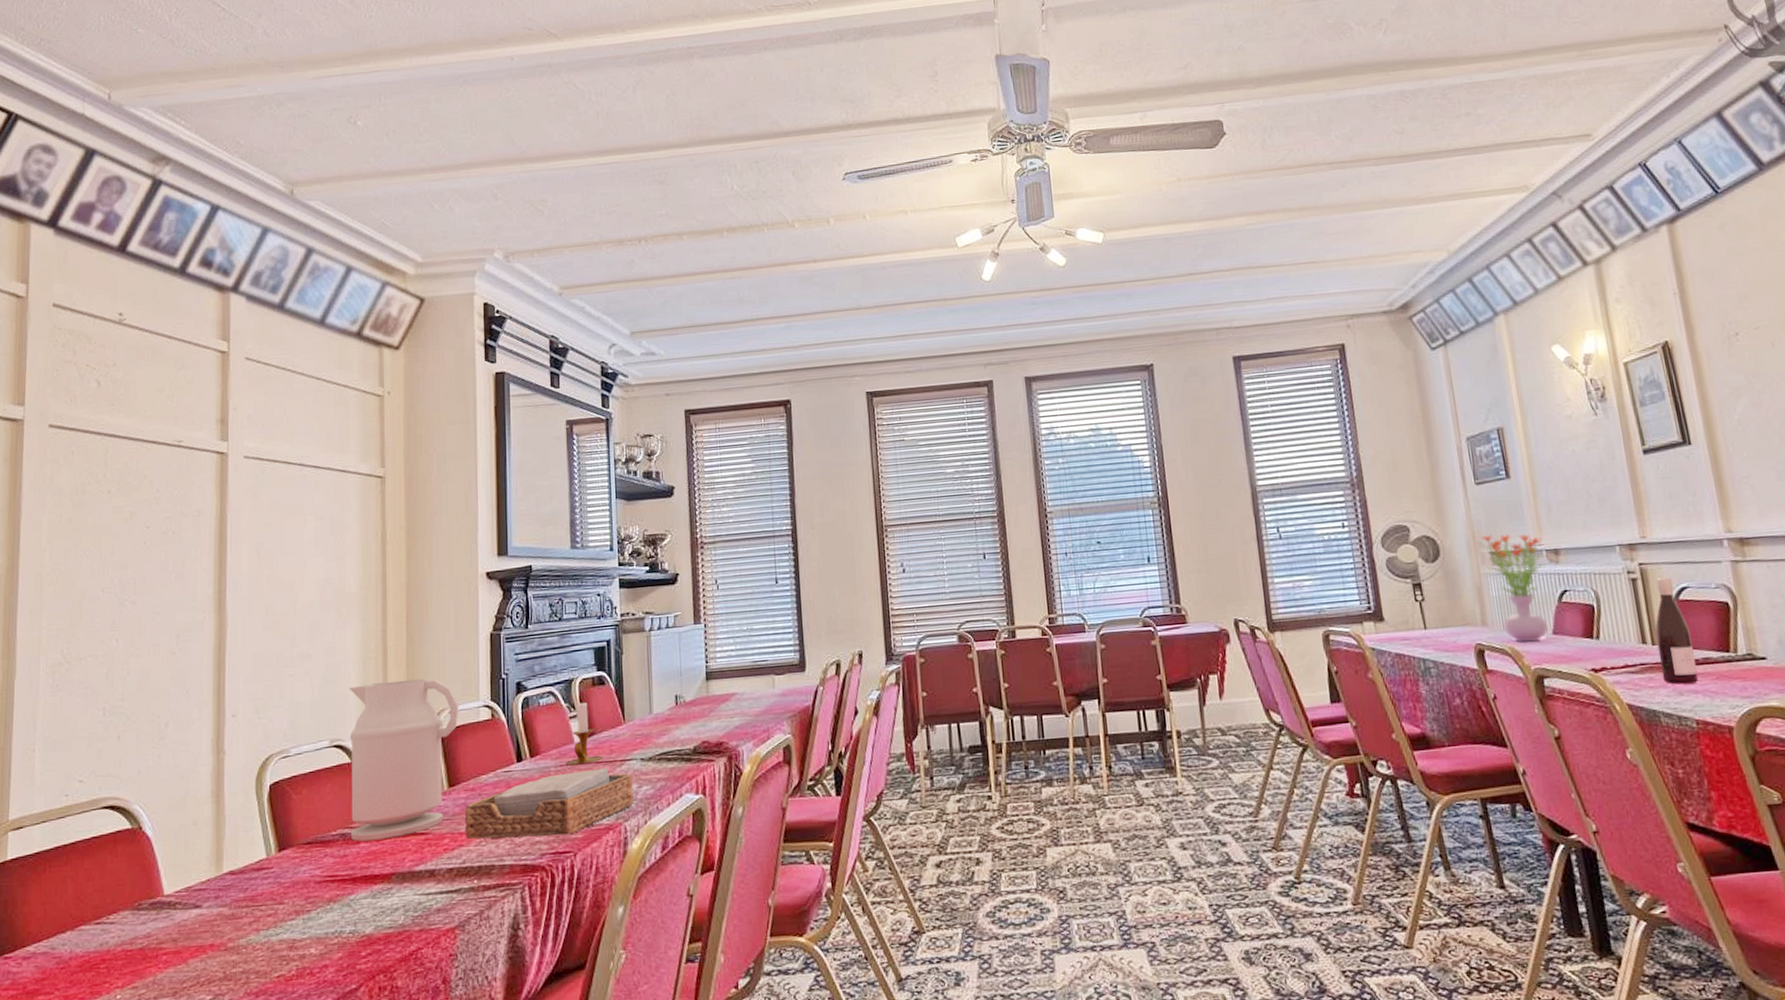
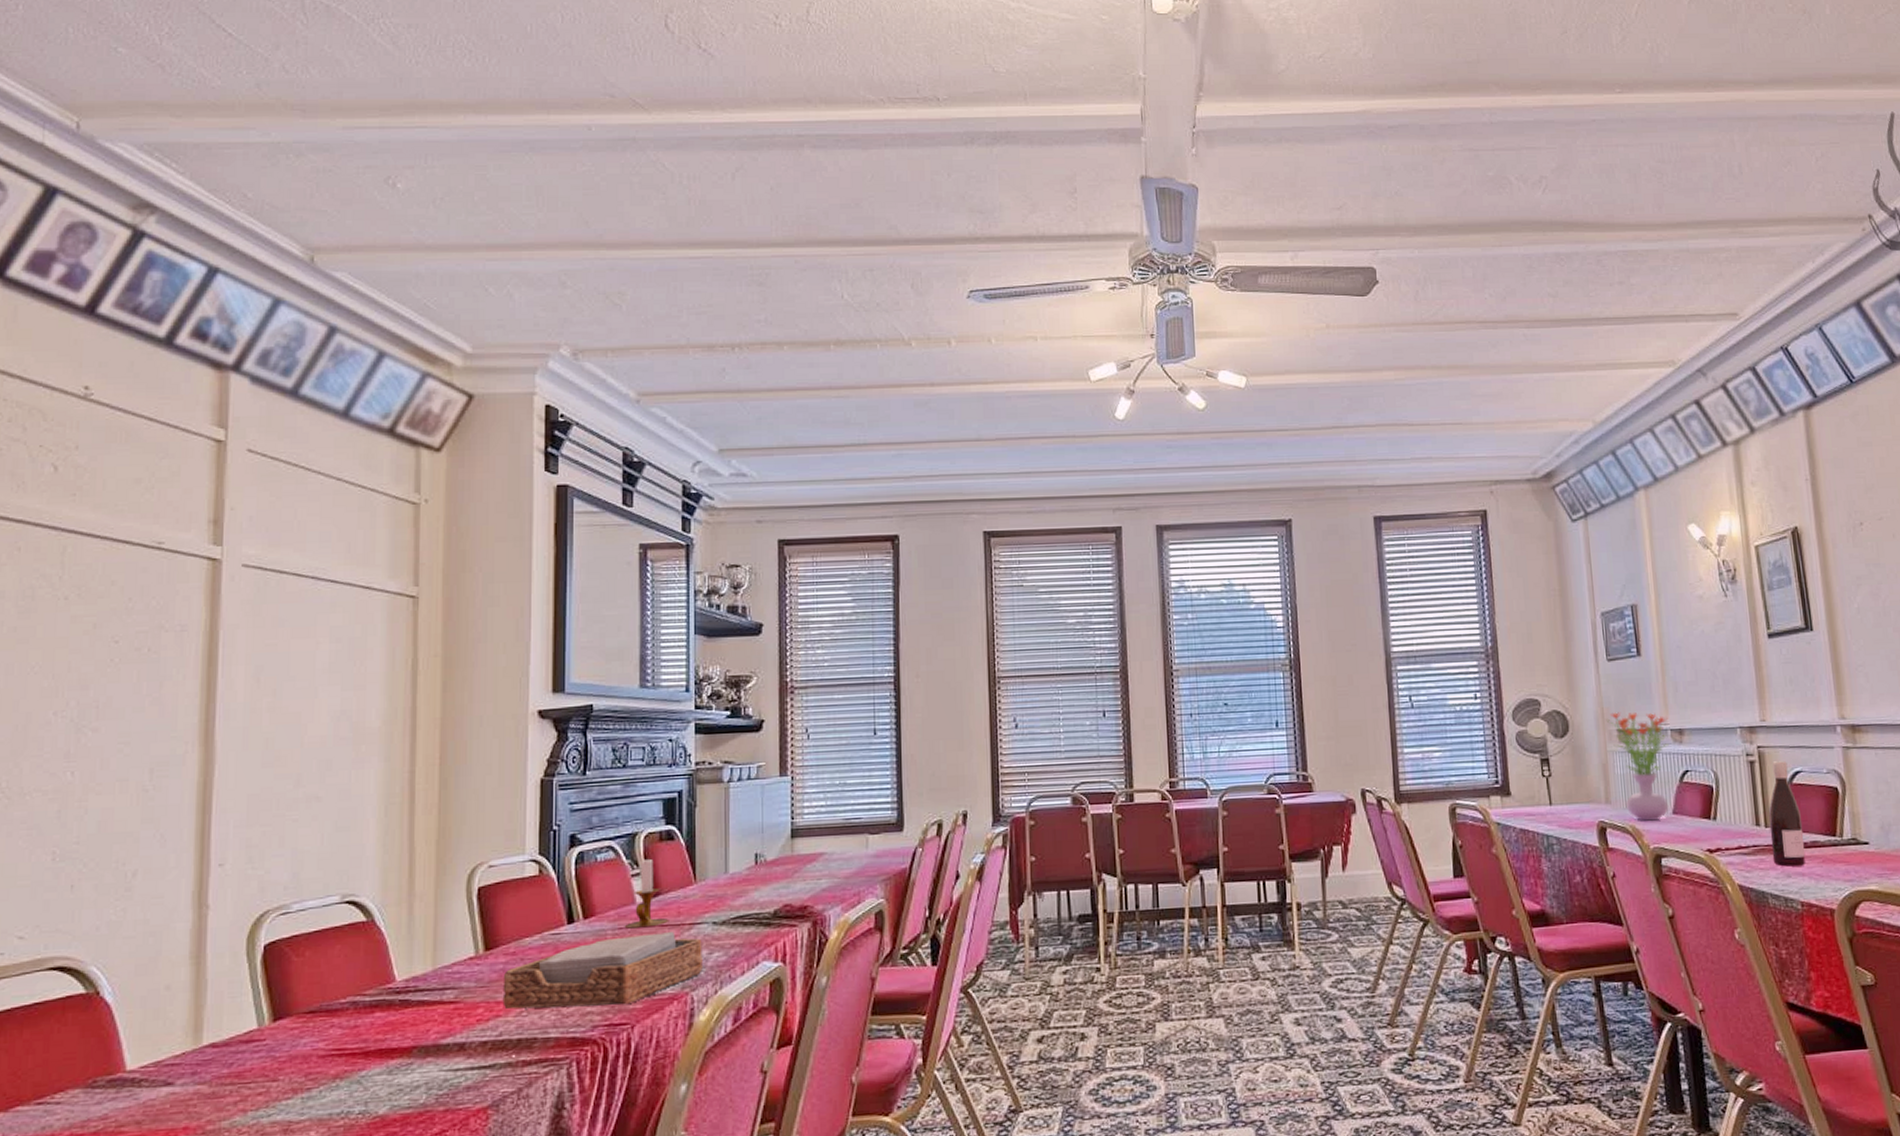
water jug: present [349,678,459,842] -> none [363,827,501,1011]

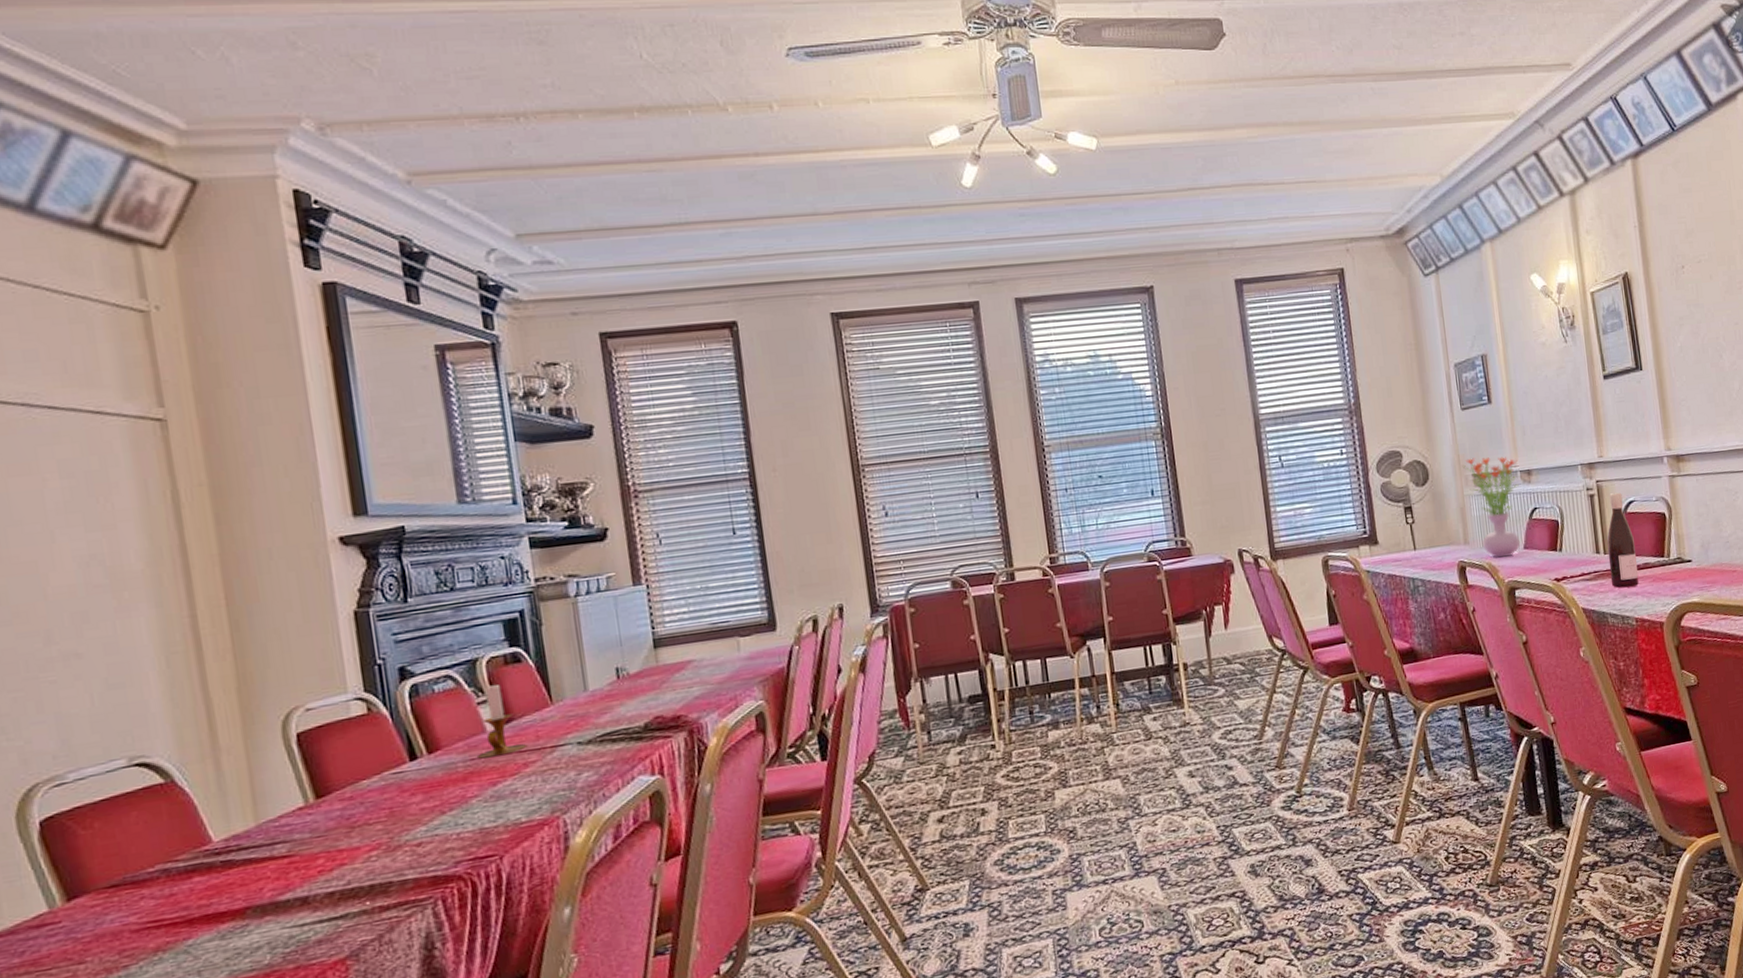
napkin holder: present [502,932,703,1010] -> none [343,757,572,857]

